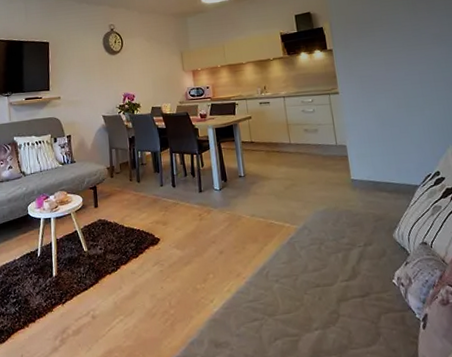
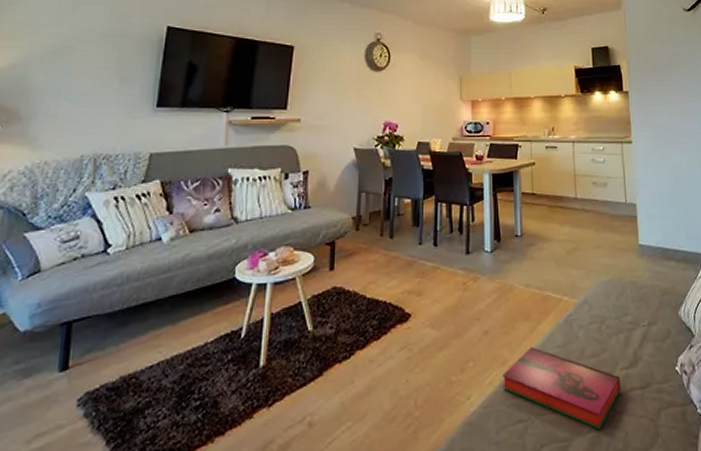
hardback book: none [238,262,342,328] -> present [502,346,621,429]

